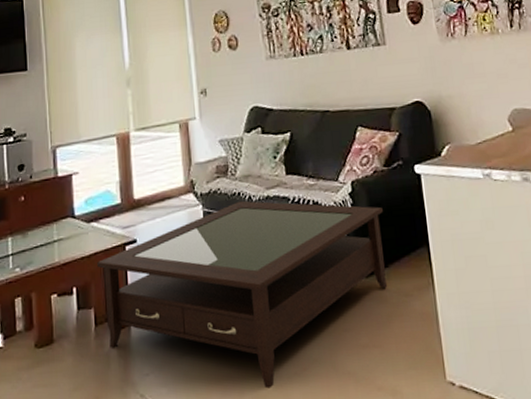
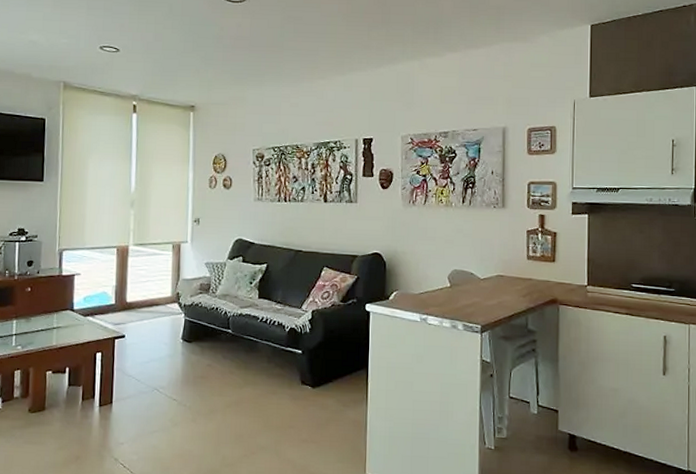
coffee table: present [97,200,388,389] -> none [89,314,335,465]

